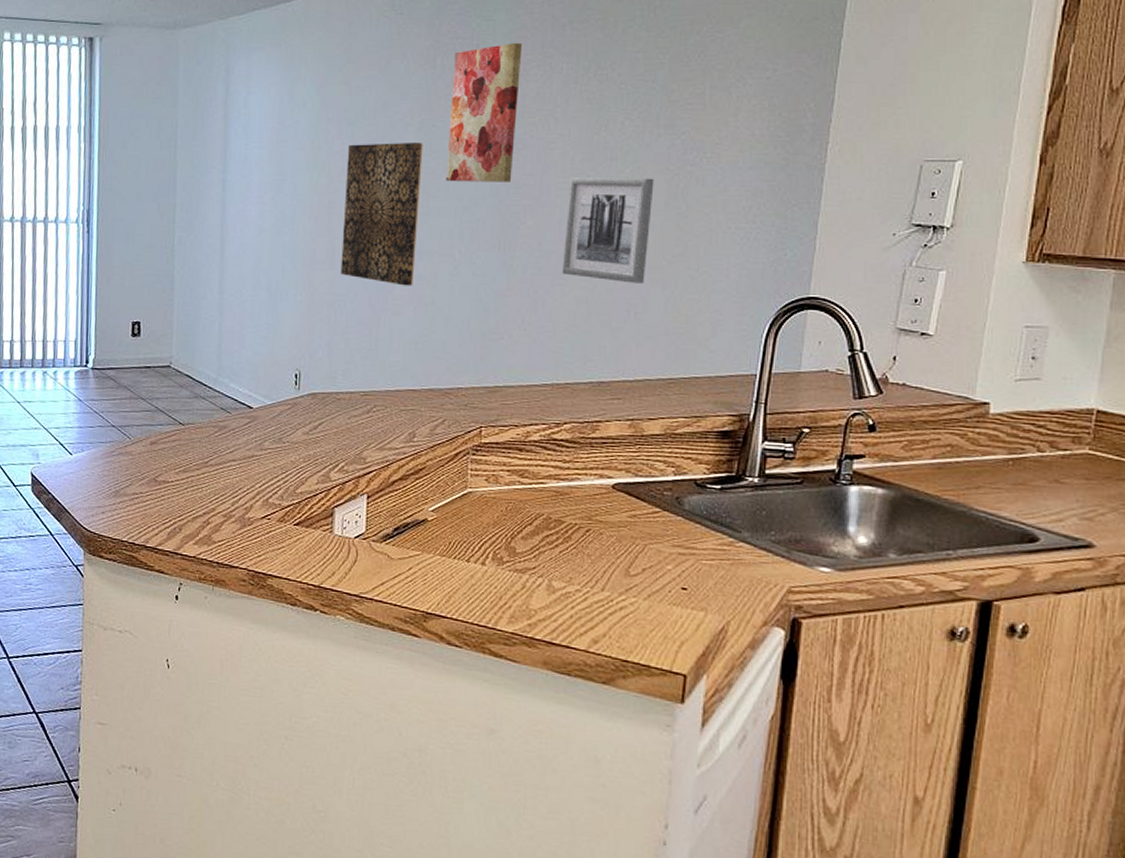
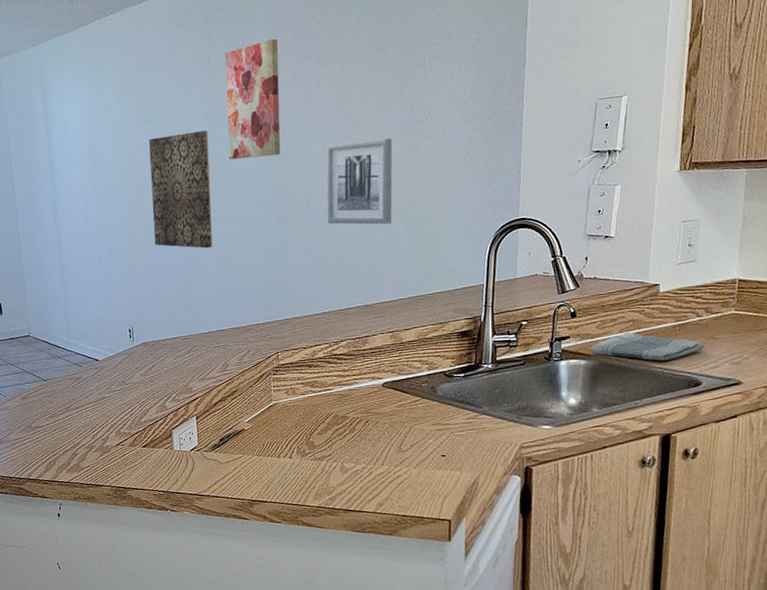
dish towel: none [892,459,1046,503] -> present [590,331,705,361]

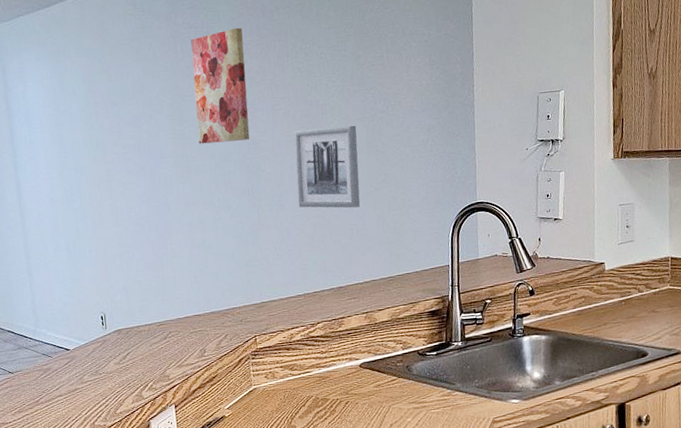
wall art: present [148,130,213,249] -> none [116,115,186,233]
dish towel: present [590,331,705,361] -> none [549,307,648,334]

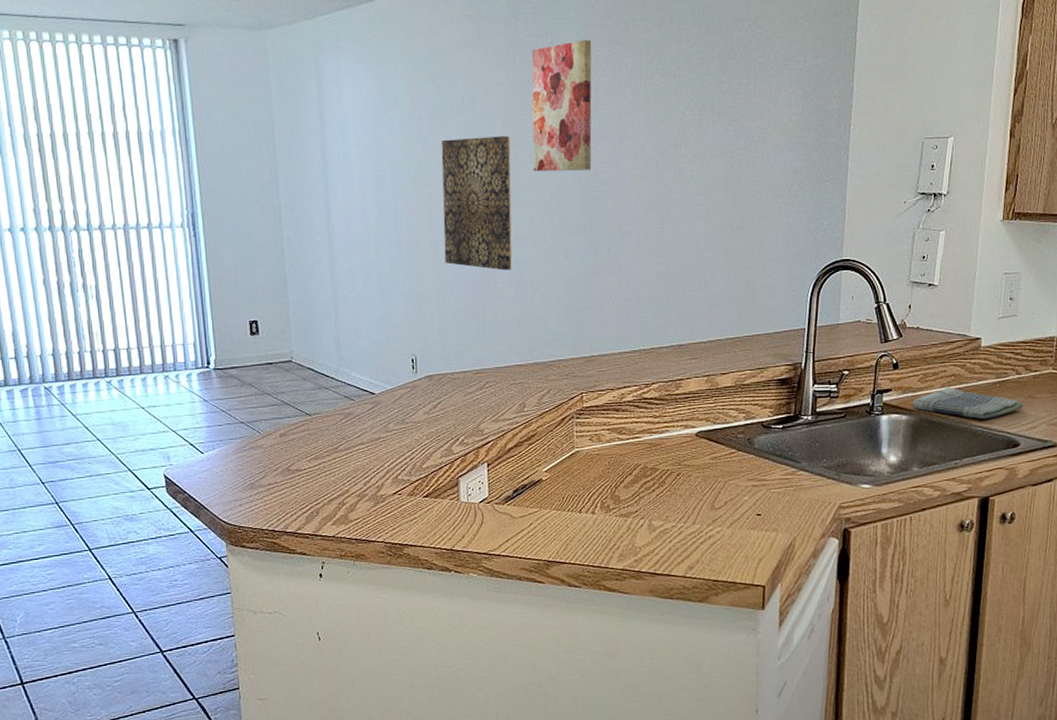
wall art: none [116,115,186,233] -> present [441,136,513,271]
wall art: present [294,125,361,208] -> none [640,161,713,256]
dish towel: none [549,307,648,334] -> present [912,387,1024,419]

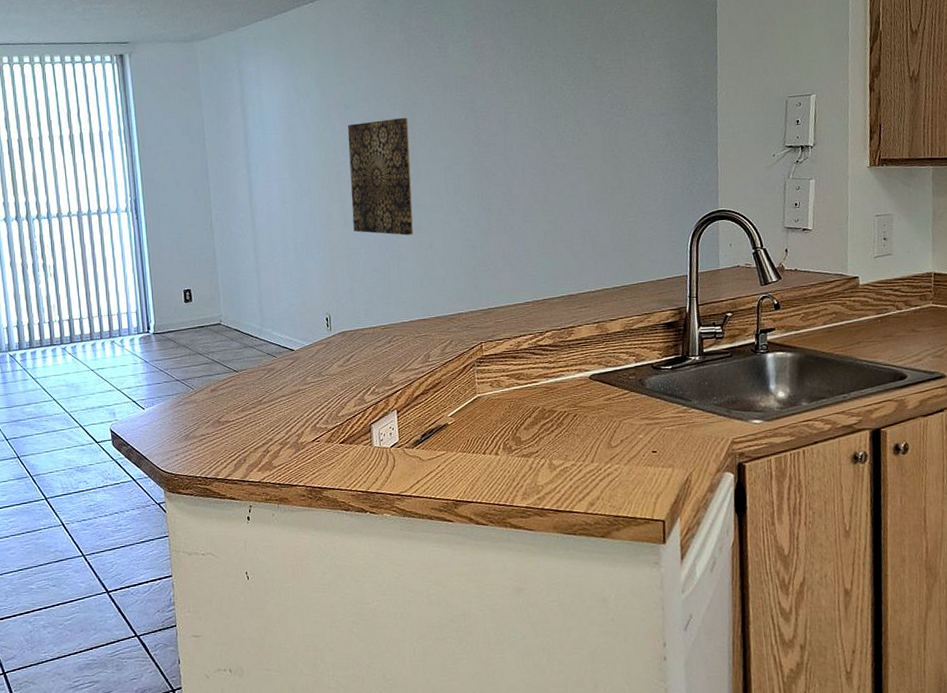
wall art: present [532,39,592,172] -> none [424,31,482,147]
dish towel: present [912,387,1024,419] -> none [796,324,907,354]

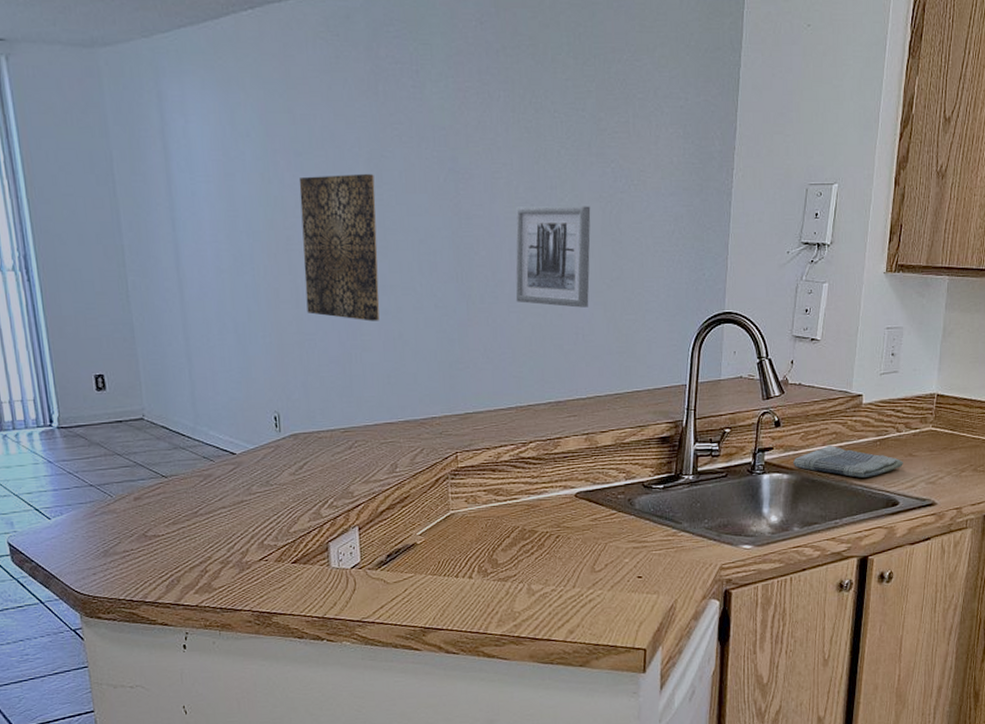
wall art: none [527,129,594,214] -> present [515,206,591,308]
dish towel: none [796,324,907,354] -> present [793,445,903,478]

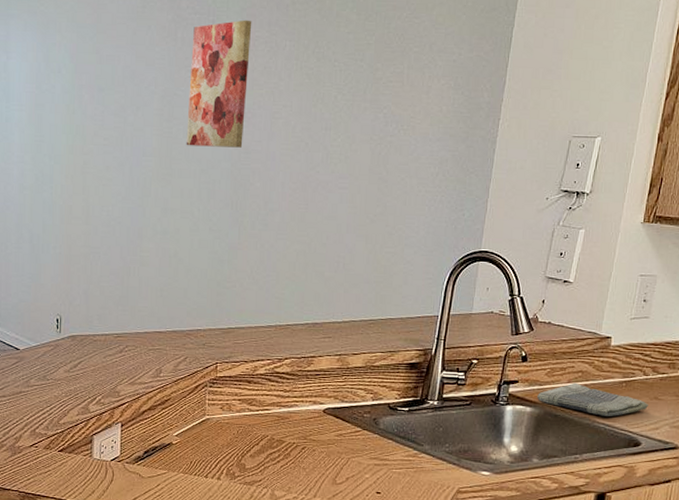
wall art: present [299,174,380,322] -> none [95,109,166,240]
wall art: none [396,68,463,214] -> present [186,19,252,148]
wall art: present [515,206,591,308] -> none [284,144,361,239]

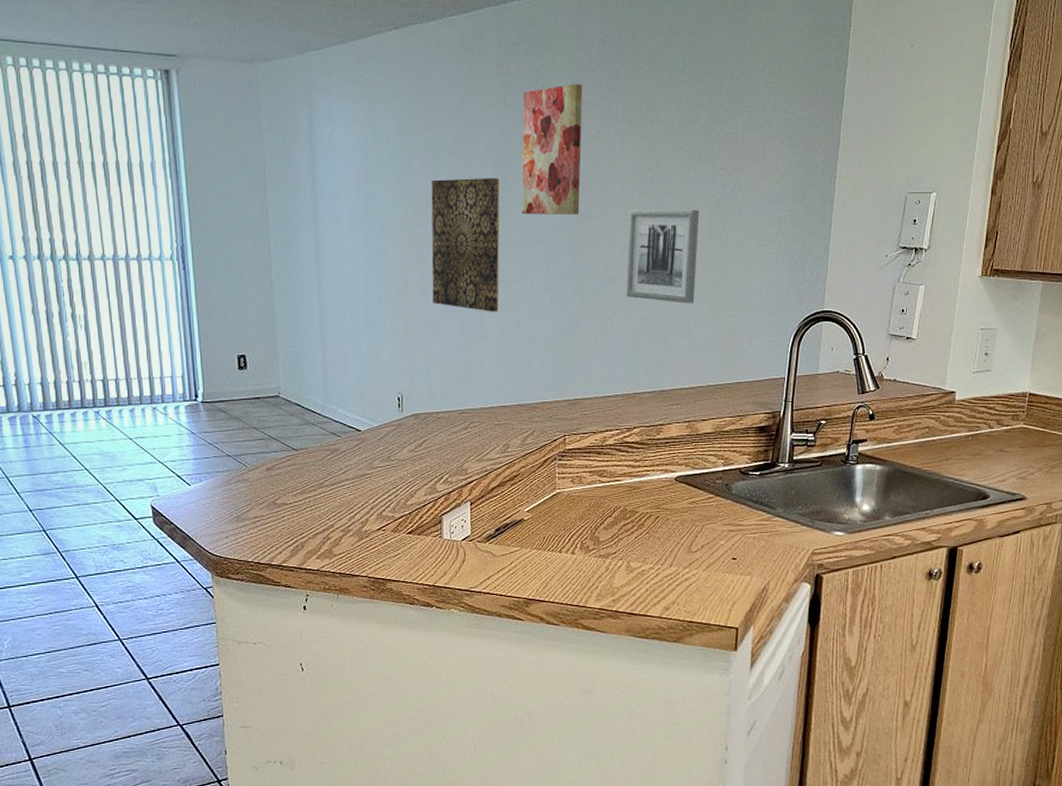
wall art: none [95,109,166,240] -> present [431,178,500,312]
wall art: none [284,144,361,239] -> present [626,209,699,304]
dish towel: present [537,382,648,416] -> none [886,438,994,471]

